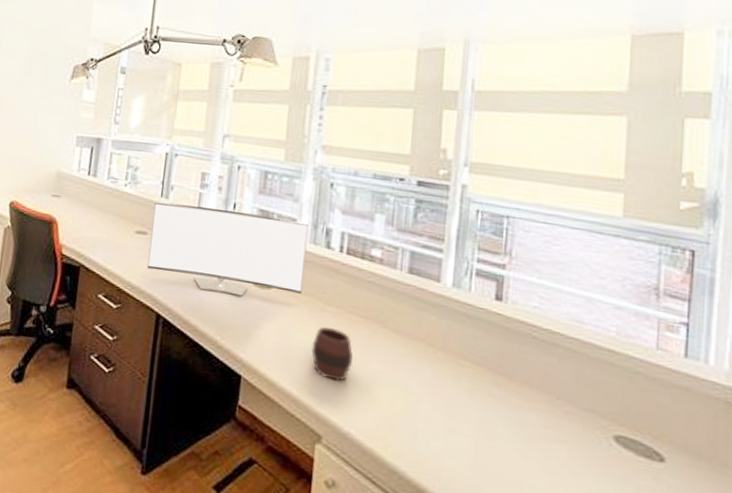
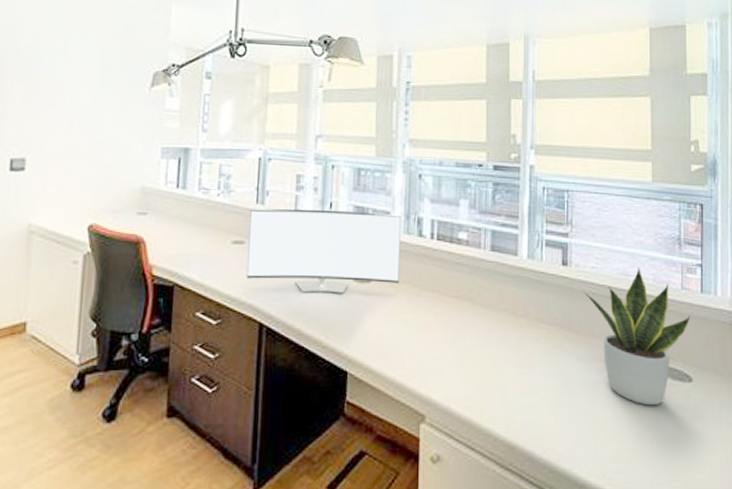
cup: present [311,327,353,382] -> none [411,311,448,361]
potted plant: none [520,314,668,481] -> present [583,266,691,406]

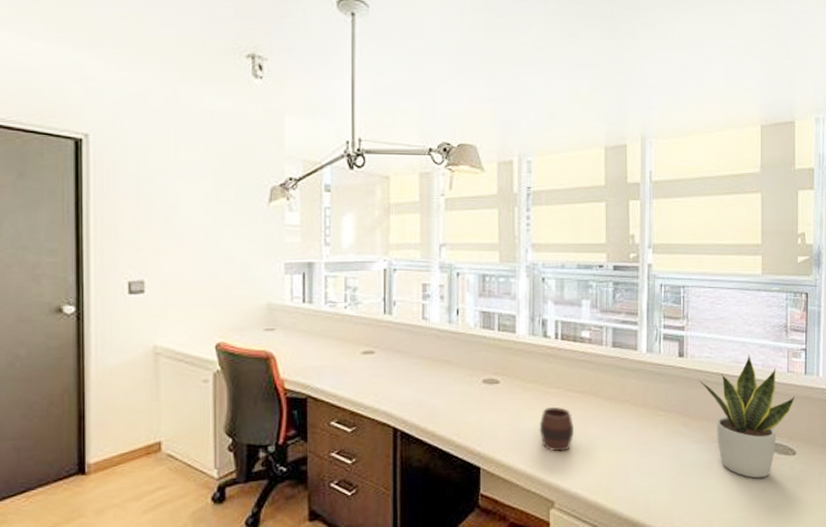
monitor: present [247,208,402,294] -> none [378,316,527,397]
cup: none [411,311,448,361] -> present [539,406,574,452]

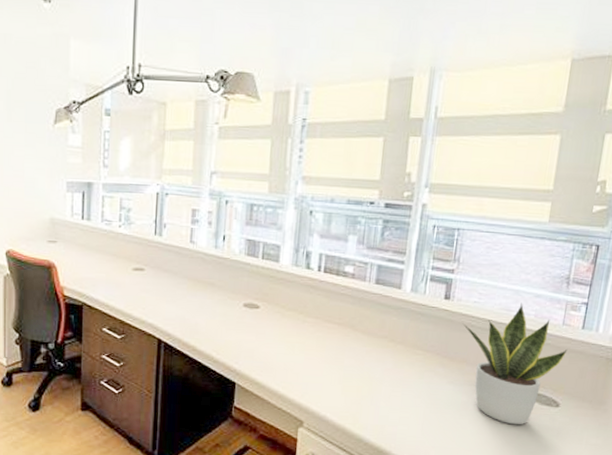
cup: present [539,406,574,452] -> none [294,335,329,378]

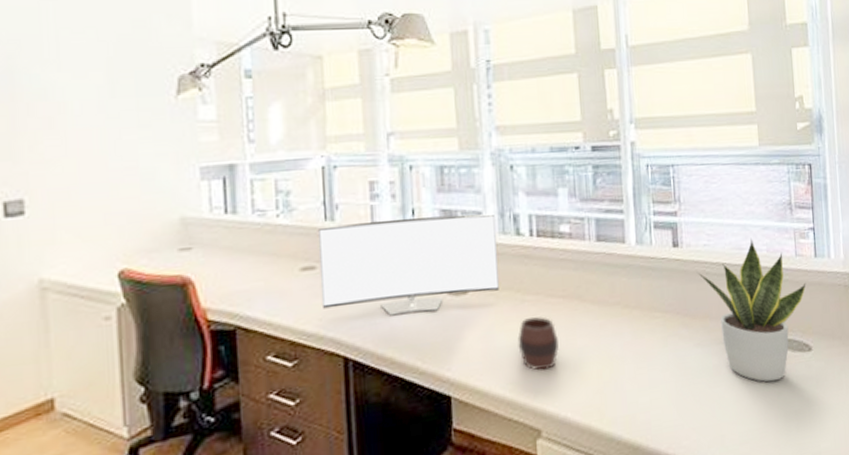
monitor: none [147,240,292,317] -> present [318,214,499,316]
cup: none [294,335,329,378] -> present [517,316,559,371]

